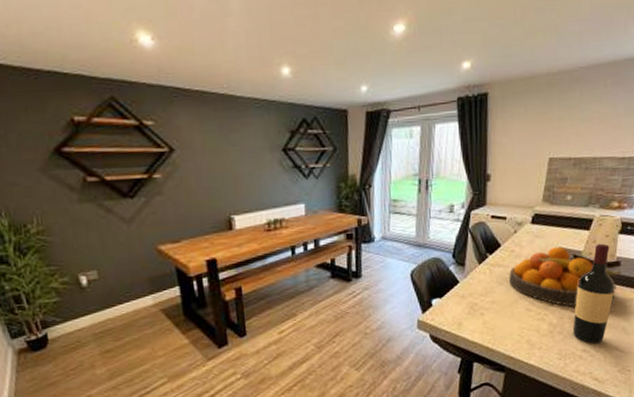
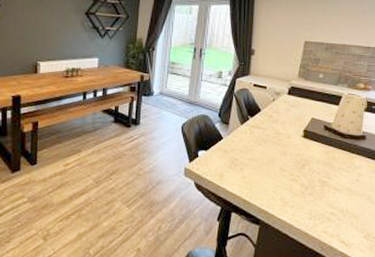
fruit bowl: present [509,247,622,306] -> none [267,117,367,171]
wine bottle: present [573,243,615,344] -> none [322,118,361,208]

